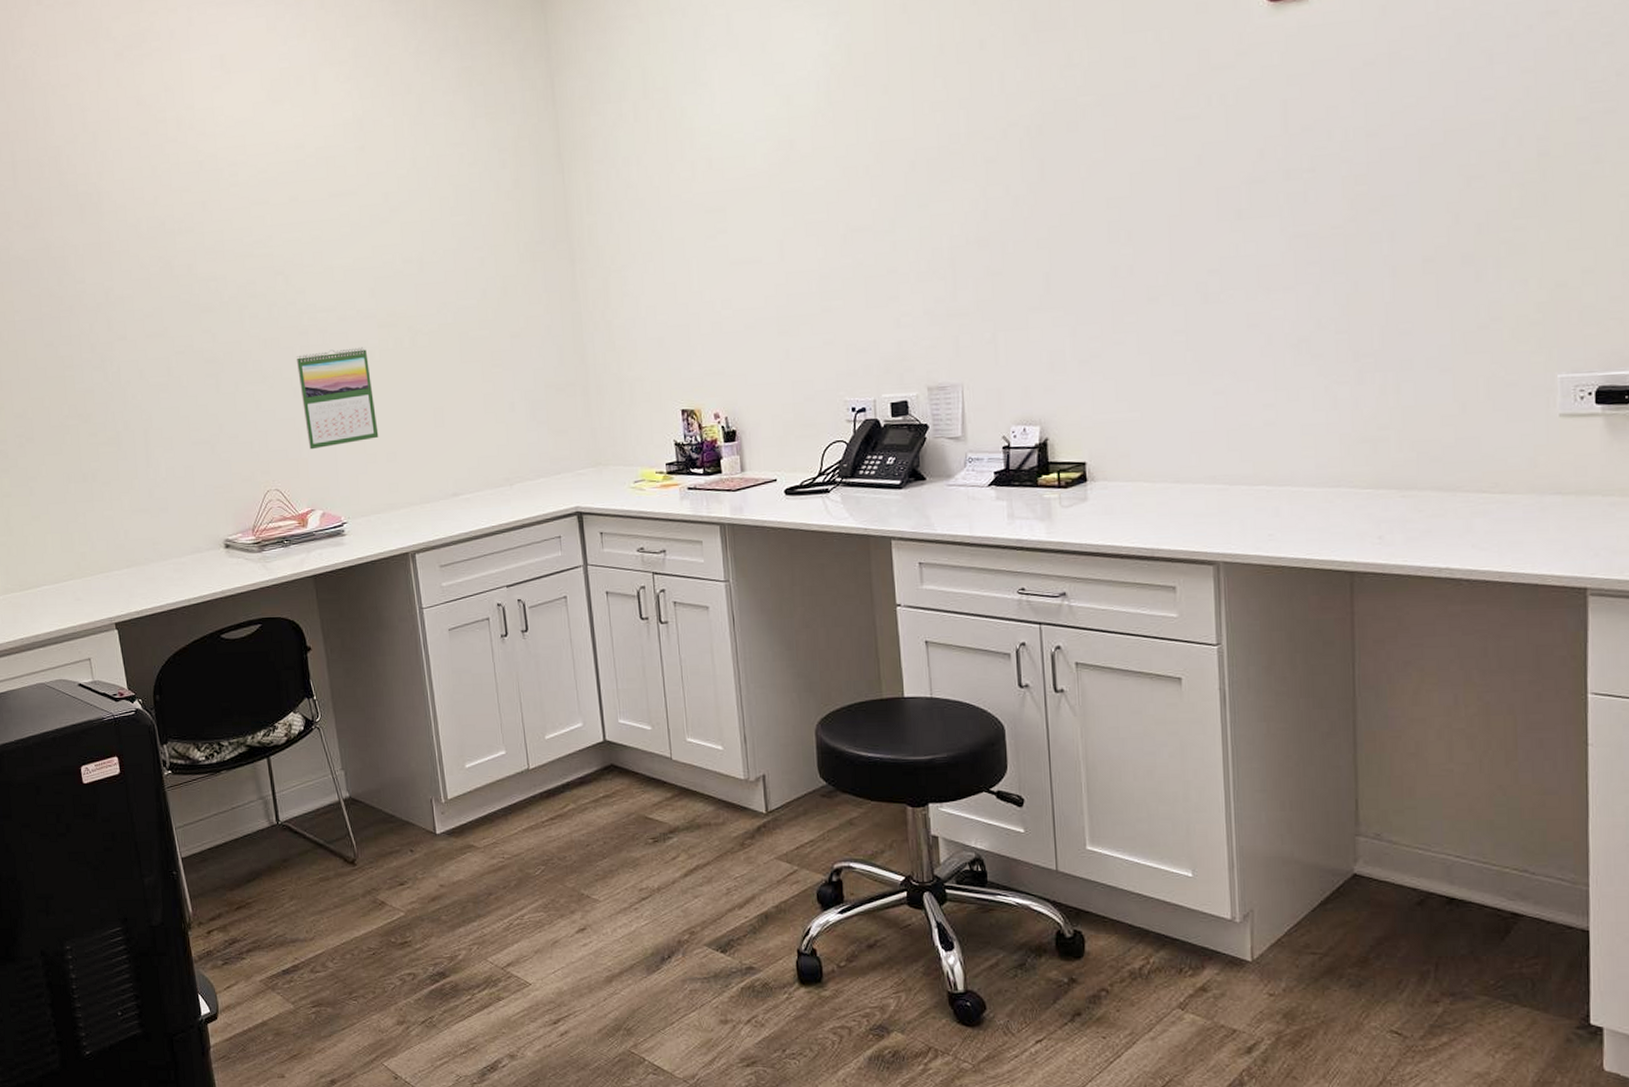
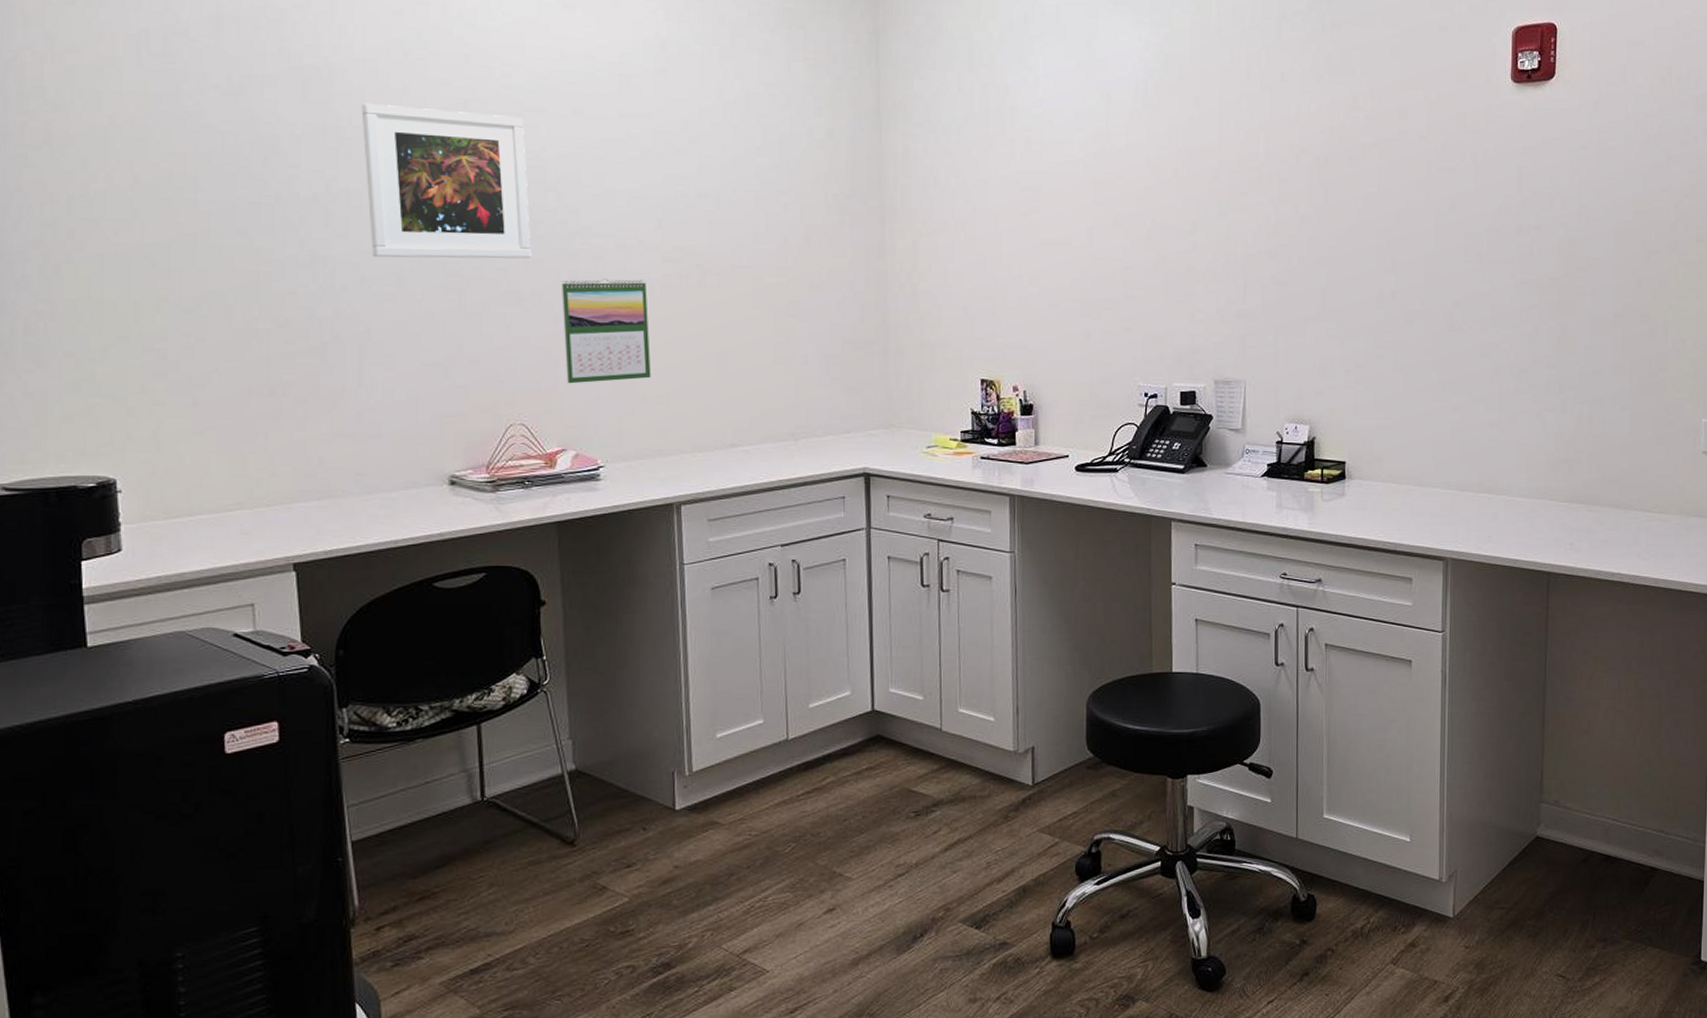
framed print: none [125,211,270,354] -> present [361,103,532,259]

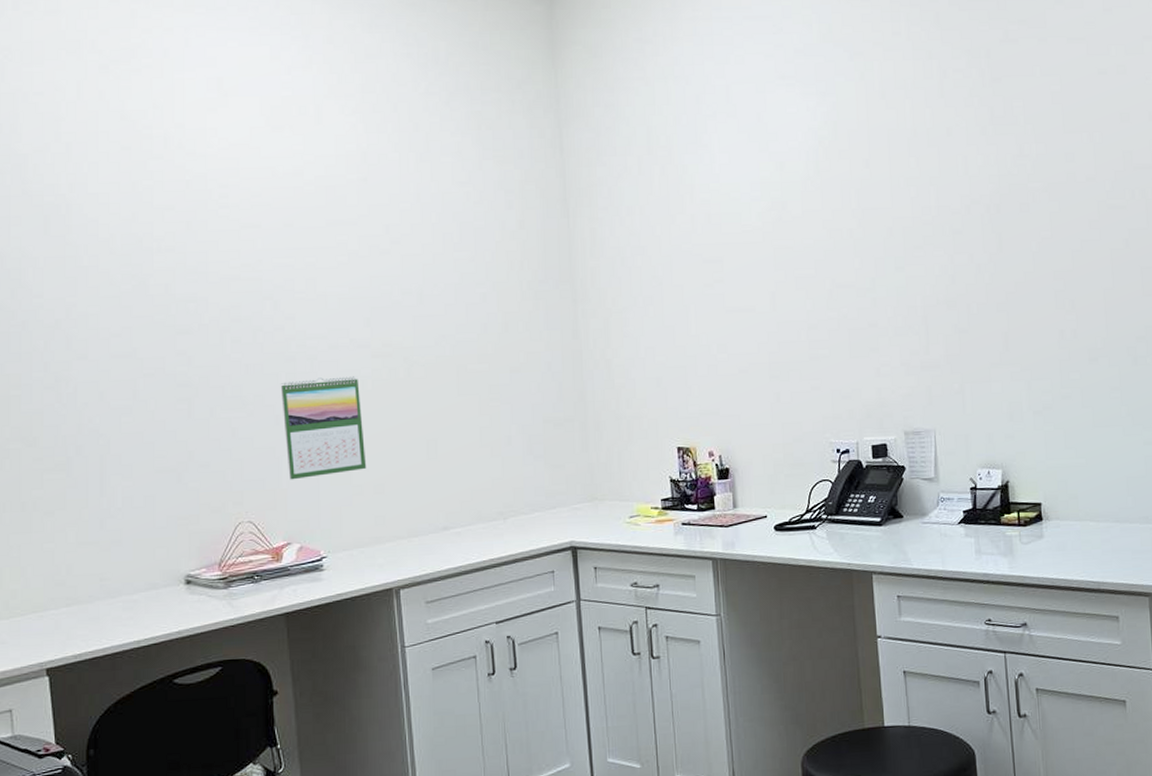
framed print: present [361,103,532,259] -> none [96,232,253,375]

